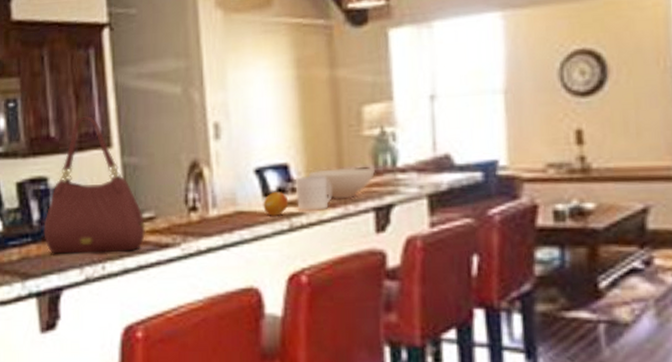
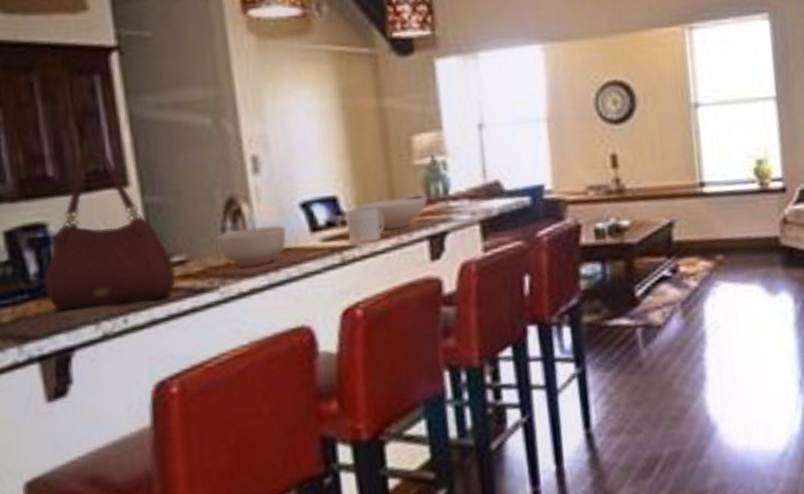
bowl: none [181,189,241,227] -> present [217,225,287,268]
fruit: present [262,192,289,216] -> none [310,226,340,251]

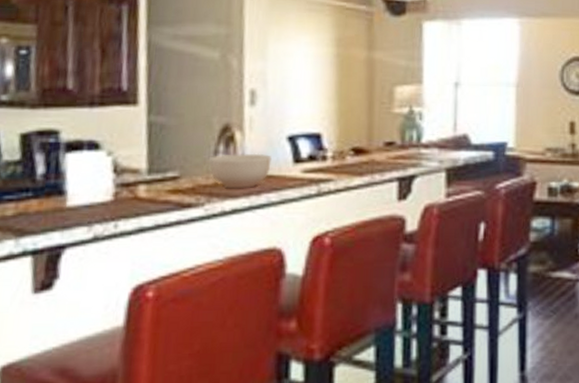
handbag: present [44,152,177,311] -> none [47,71,168,211]
mug: present [345,207,385,245] -> none [326,146,361,179]
bowl: present [358,196,427,229] -> none [339,140,401,168]

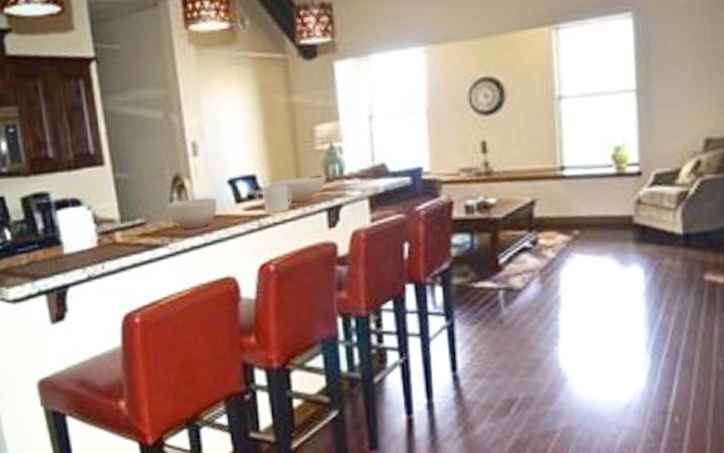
mug: none [326,146,361,179] -> present [261,184,293,214]
bowl: none [339,140,401,168] -> present [272,176,326,202]

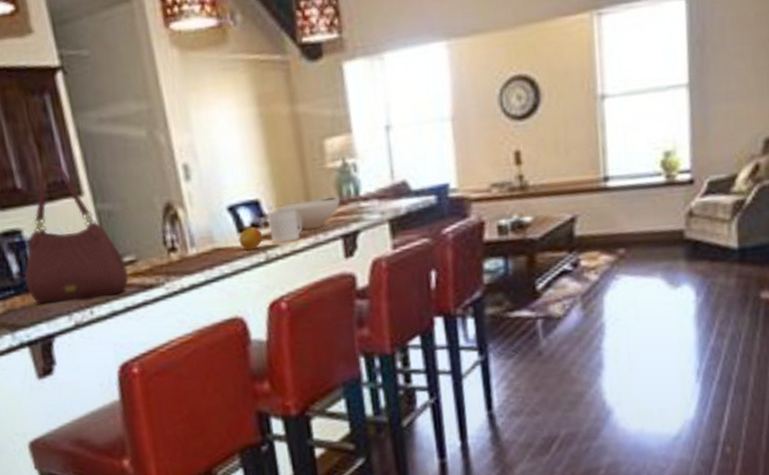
handbag: none [47,139,138,258] -> present [24,165,129,304]
bowl: present [167,197,218,230] -> none [159,228,218,266]
fruit: none [235,198,258,218] -> present [238,227,263,251]

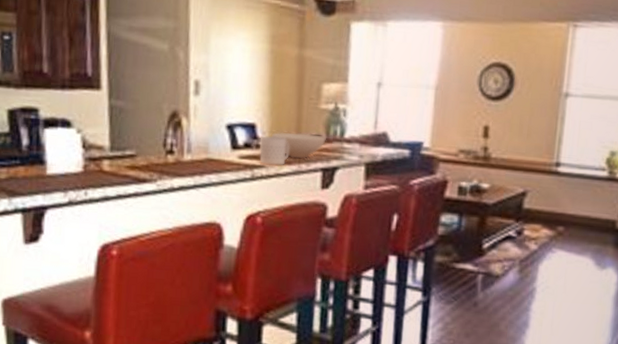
handbag: present [24,165,129,304] -> none [31,58,127,182]
fruit: present [238,227,263,251] -> none [230,146,253,166]

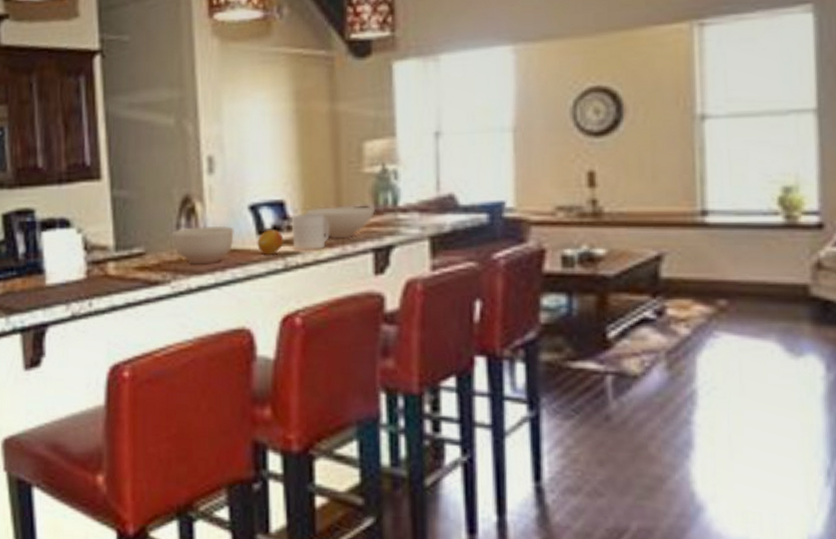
bowl: none [160,137,213,170] -> present [172,225,234,265]
fruit: none [230,146,253,166] -> present [256,230,284,255]

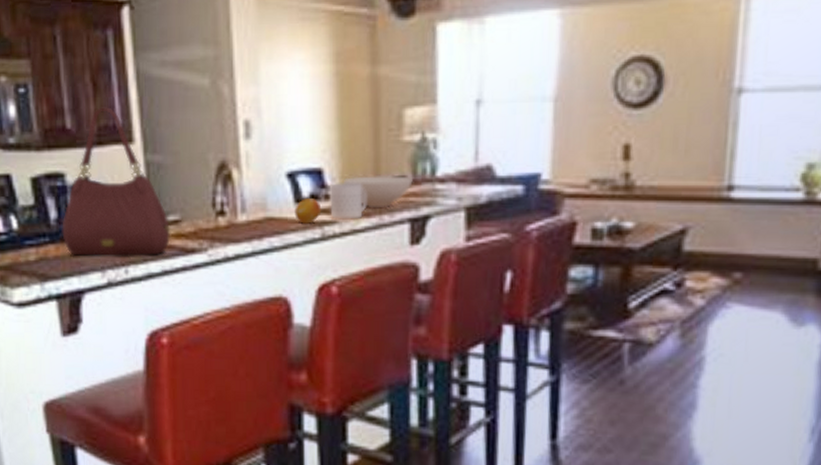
handbag: none [29,147,135,289] -> present [61,107,171,256]
bowl: present [172,225,234,265] -> none [209,193,271,233]

